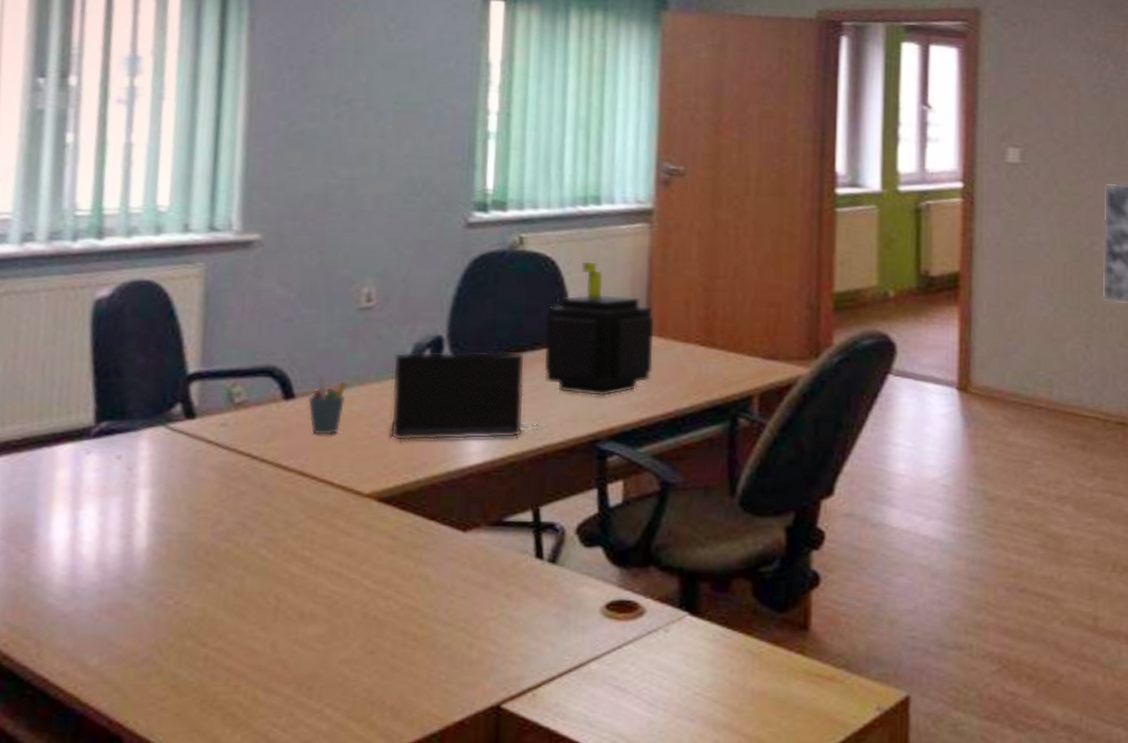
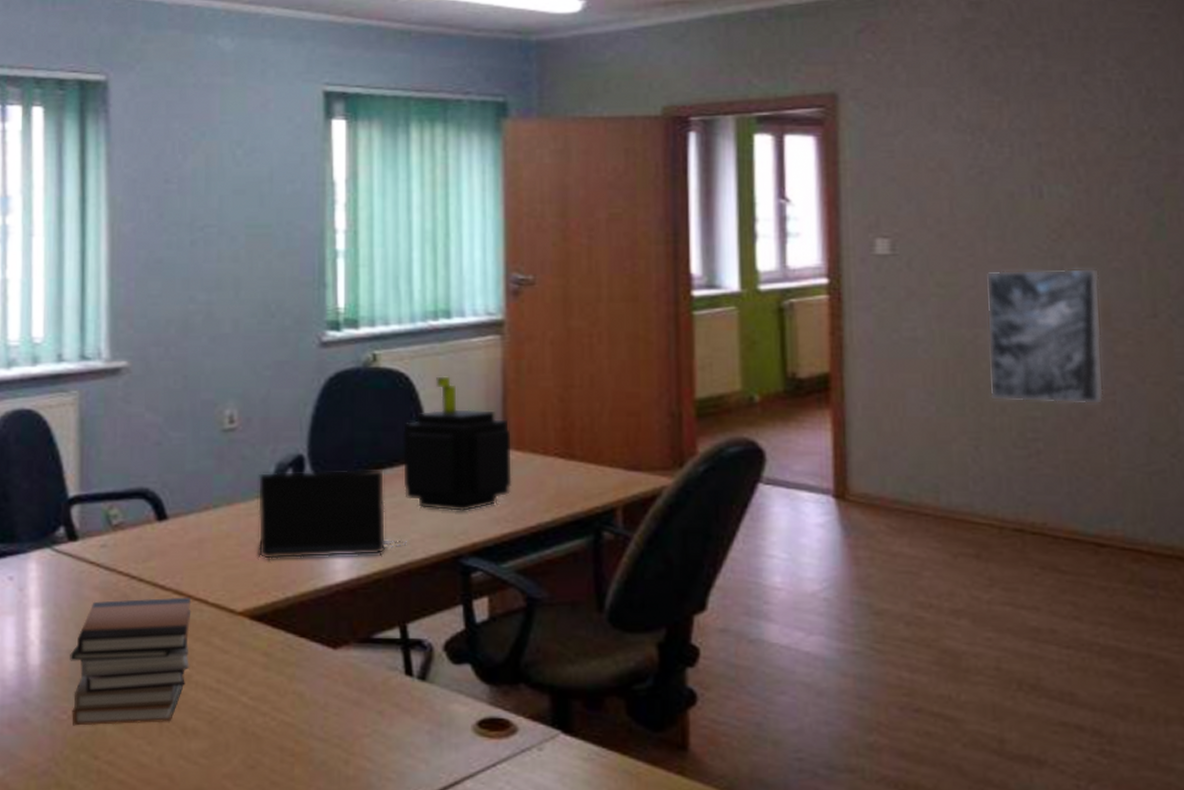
book stack: none [178,478,316,612] -> present [70,597,192,726]
pen holder: present [307,375,347,435] -> none [179,496,215,555]

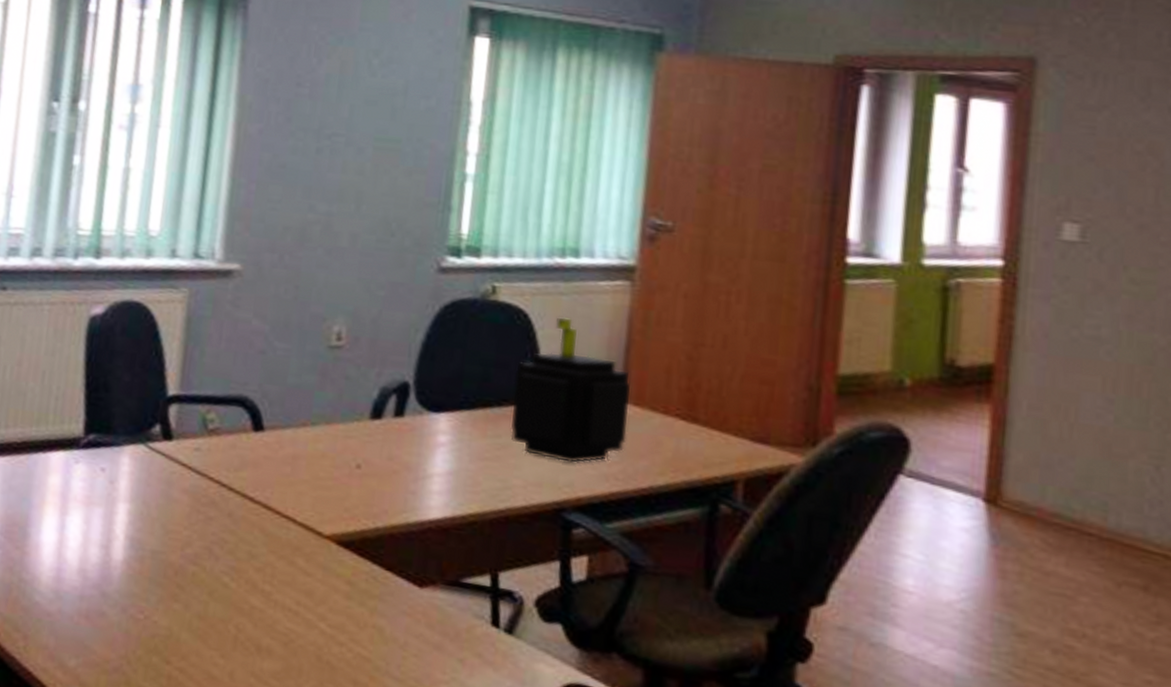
book stack: present [70,597,192,726] -> none [148,504,279,638]
laptop: present [257,468,407,560] -> none [352,394,508,497]

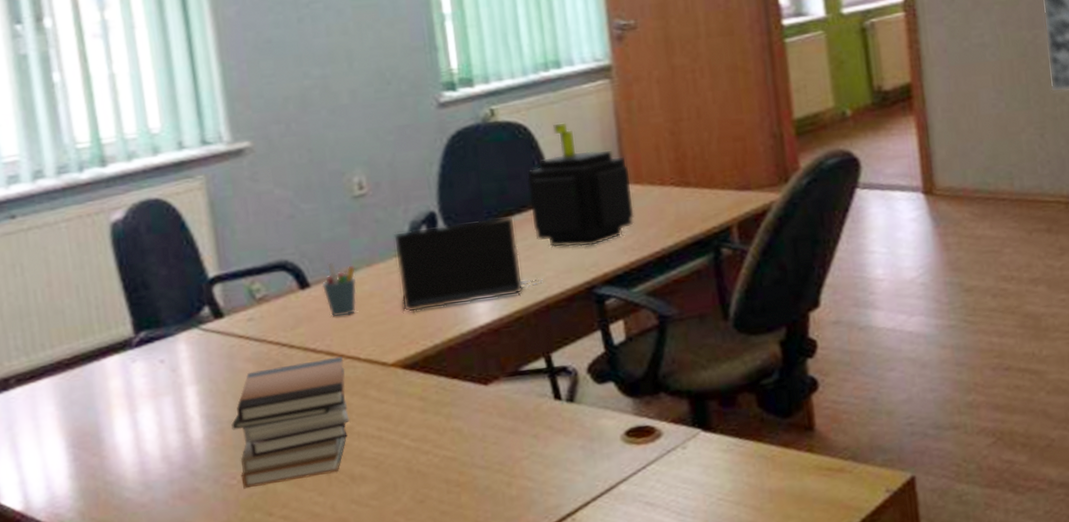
book stack: none [148,504,279,638] -> present [231,356,350,489]
pen holder: none [275,410,314,472] -> present [321,262,357,317]
laptop: none [352,394,508,497] -> present [393,215,543,313]

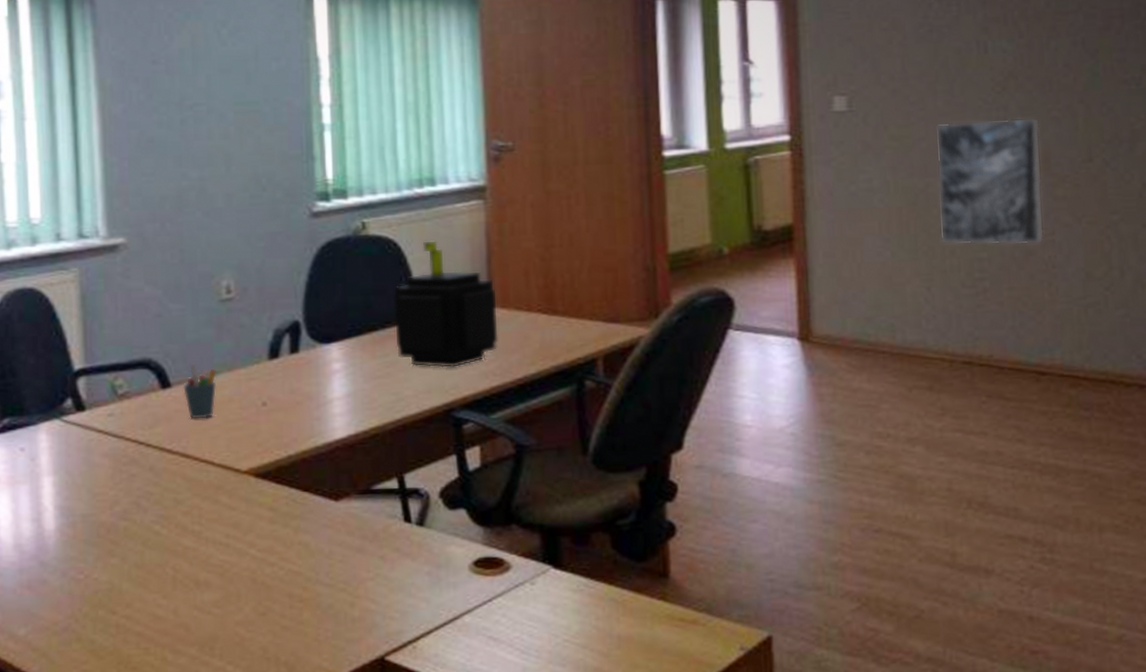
book stack: present [231,356,350,489] -> none [84,459,199,585]
laptop: present [393,215,543,313] -> none [256,330,401,421]

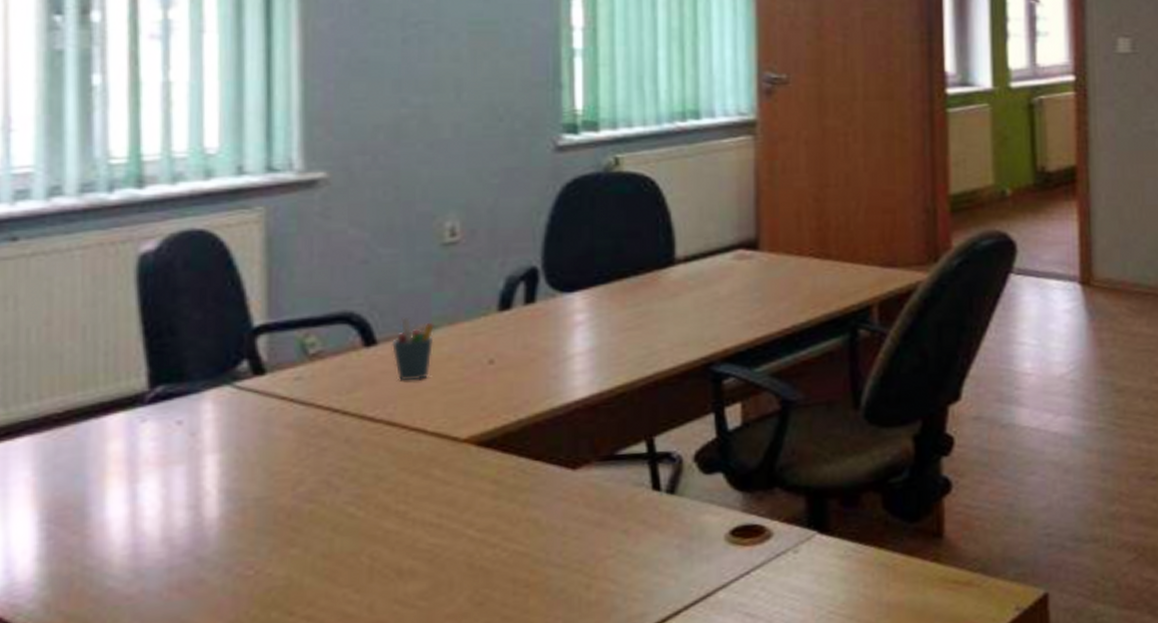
plant pot: present [393,241,498,368] -> none [648,179,765,318]

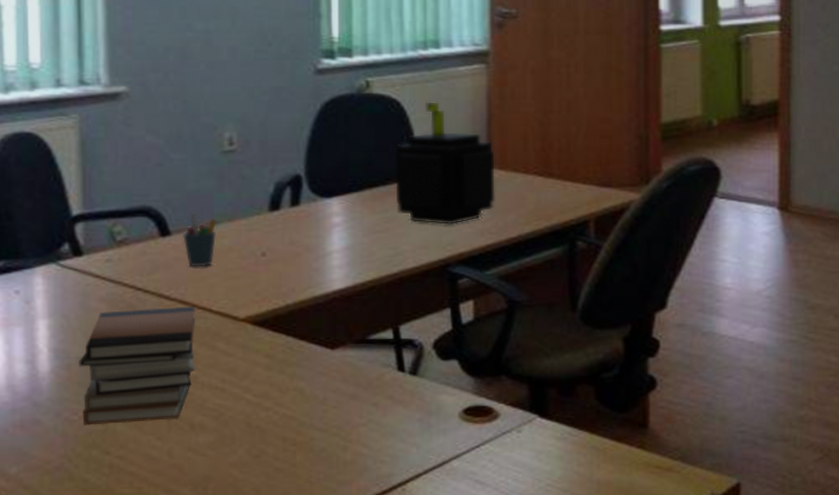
book stack: none [257,427,407,582] -> present [79,306,196,426]
plant pot: none [648,179,765,318] -> present [394,102,495,225]

